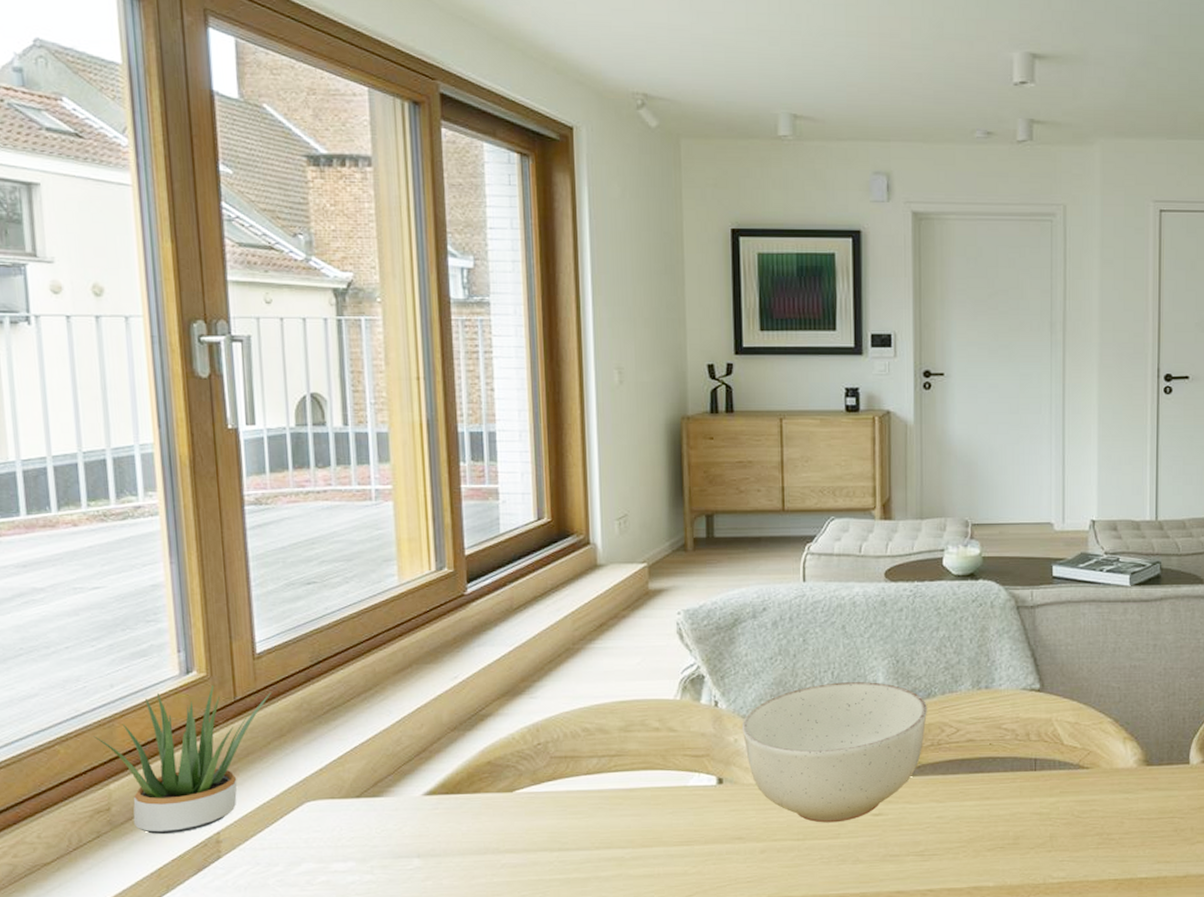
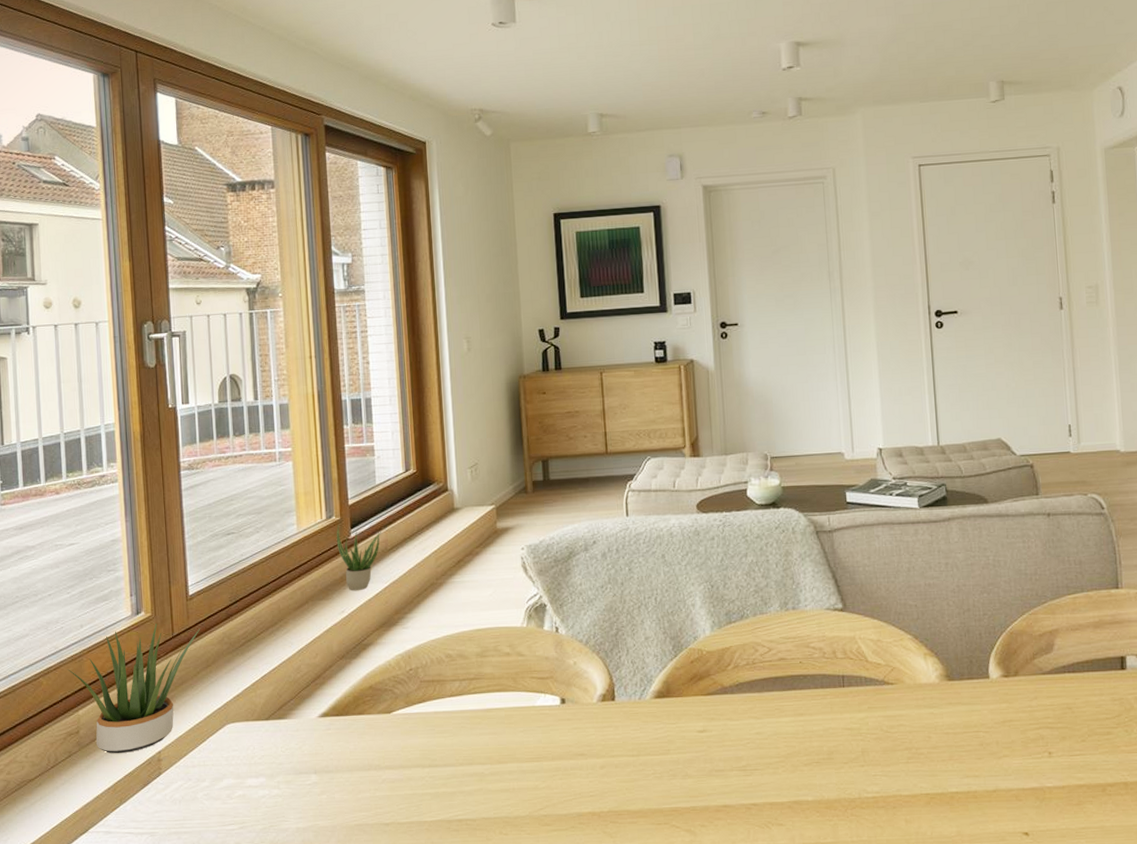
potted plant: none [448,578,506,655] -> present [336,525,381,591]
bowl: present [741,682,927,823] -> none [579,606,741,740]

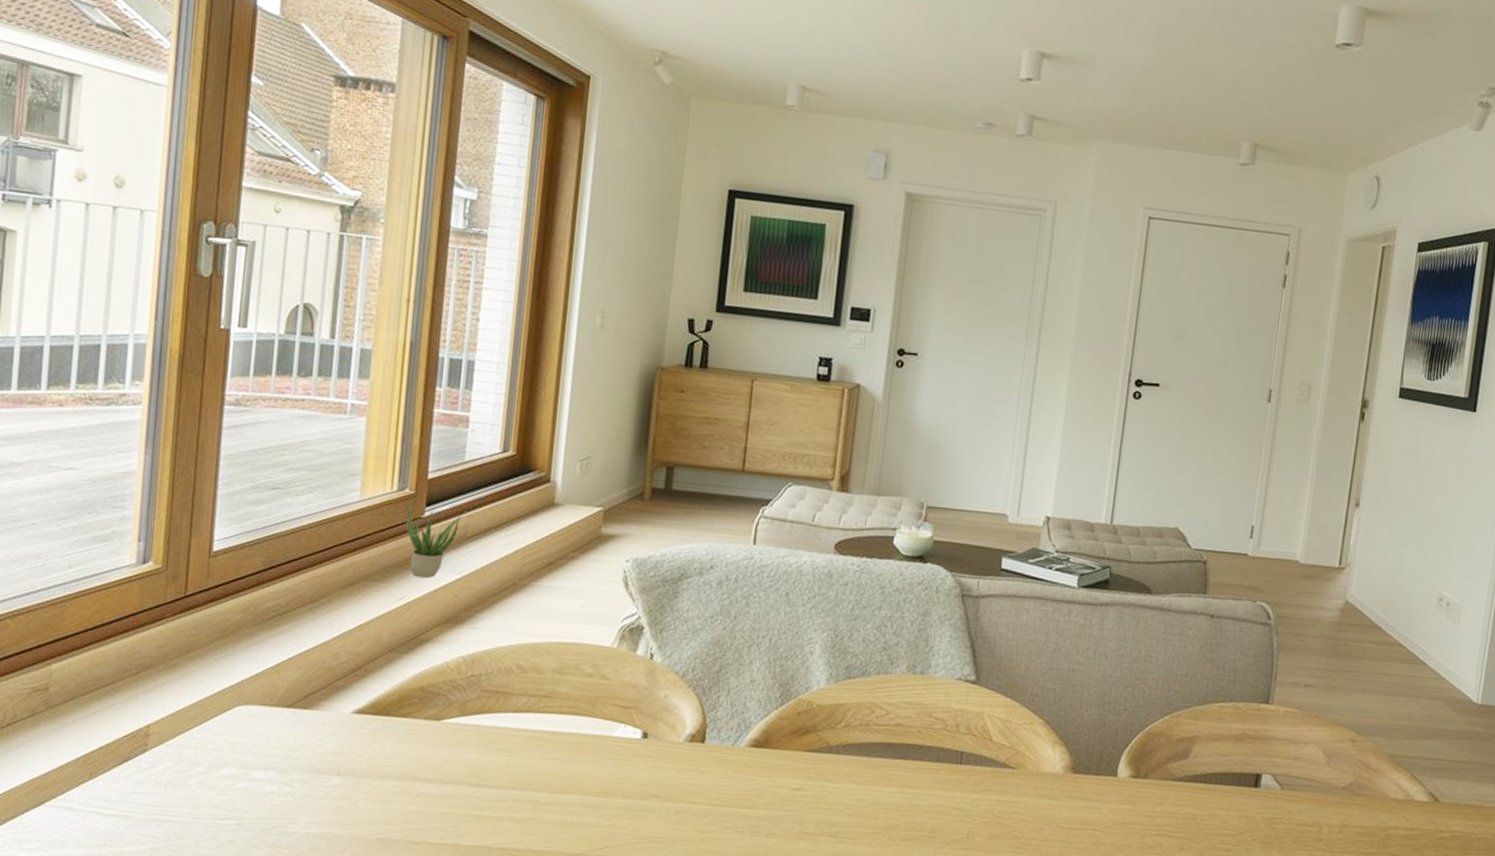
potted plant: present [68,623,201,753] -> none [44,578,222,722]

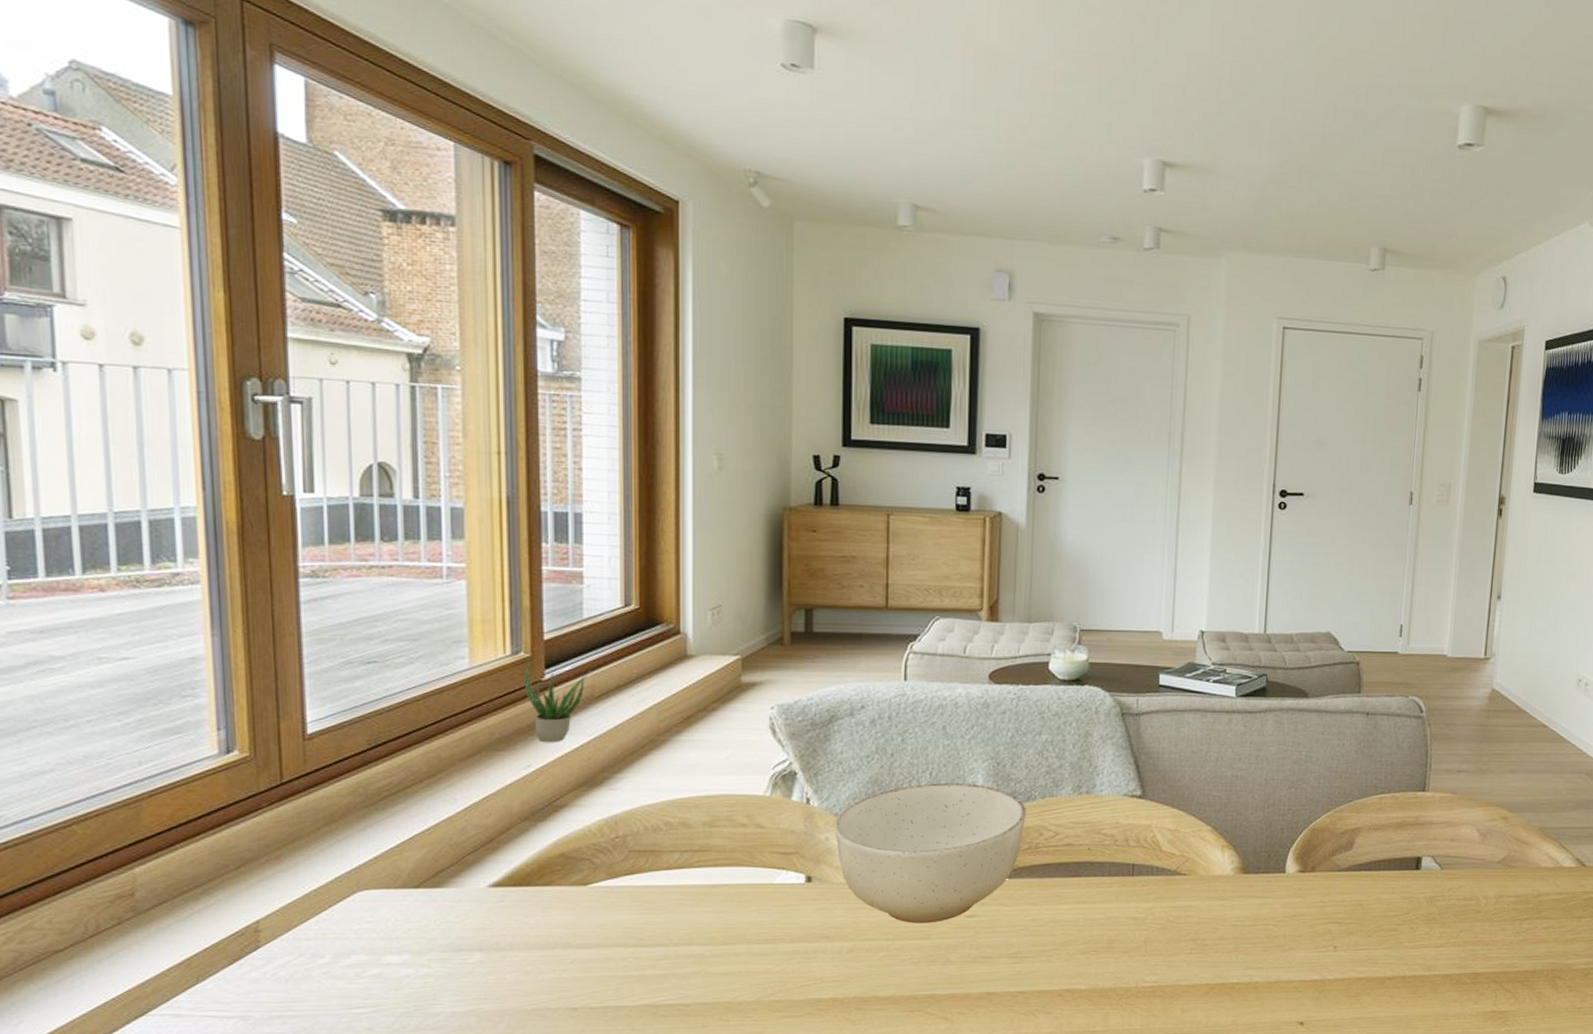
bowl: none [673,649,860,793] -> present [833,783,1026,923]

